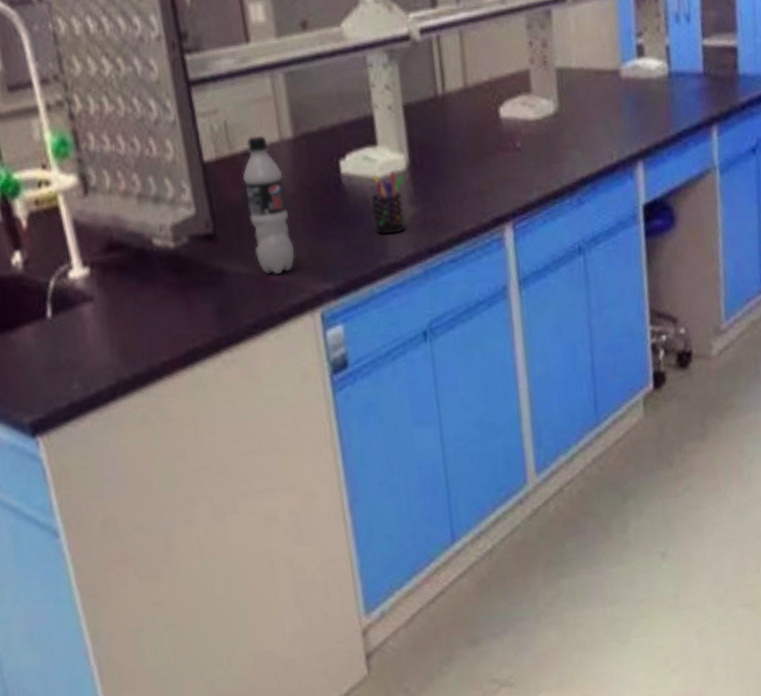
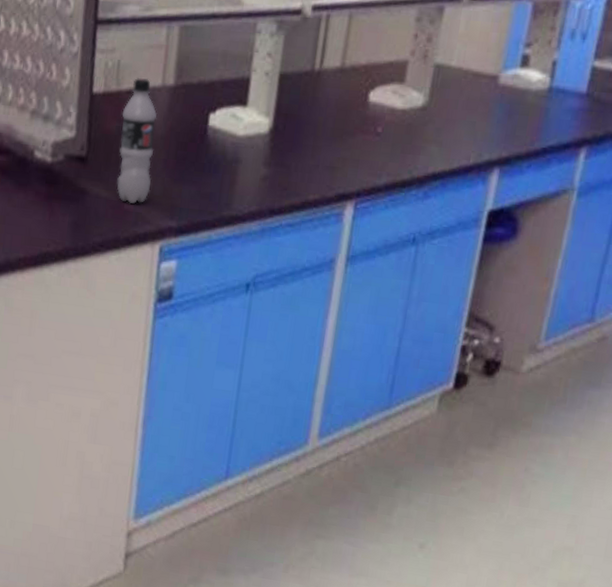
pen holder: present [371,171,405,235] -> none [226,132,263,190]

